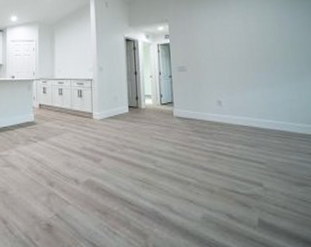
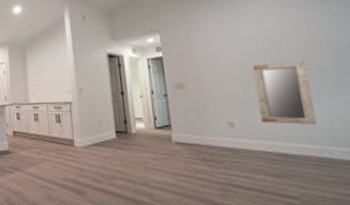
home mirror: none [237,53,281,105] -> present [252,61,317,125]

